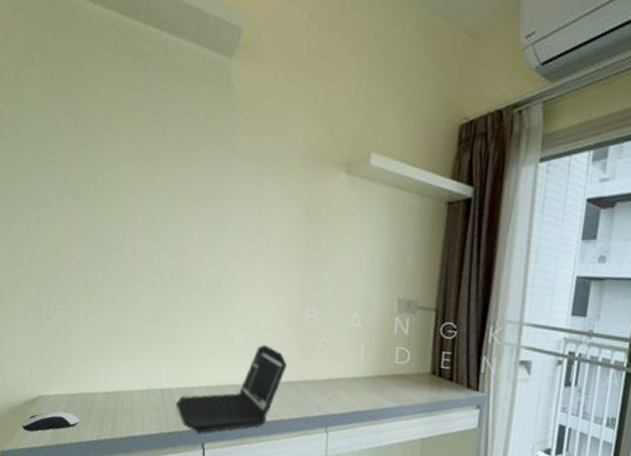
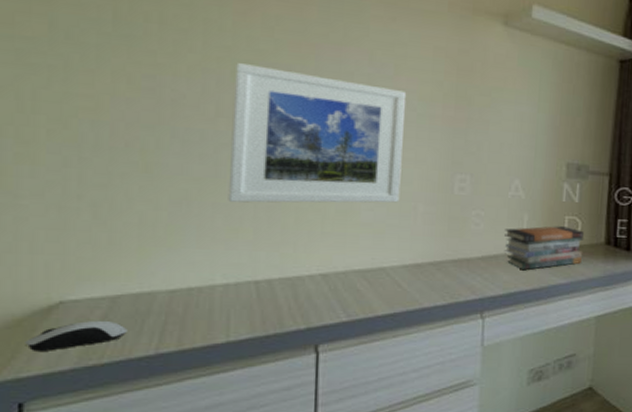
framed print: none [141,214,268,330] -> present [228,63,407,203]
laptop: present [176,345,287,433] -> none [277,220,431,332]
book stack: none [344,355,412,394] -> present [504,226,583,271]

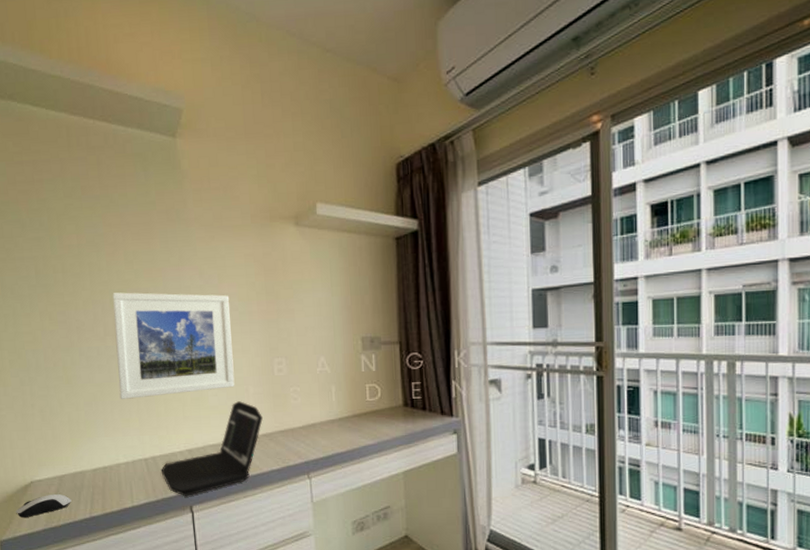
laptop: none [277,220,431,332] -> present [161,401,263,496]
book stack: present [504,226,583,271] -> none [318,393,385,435]

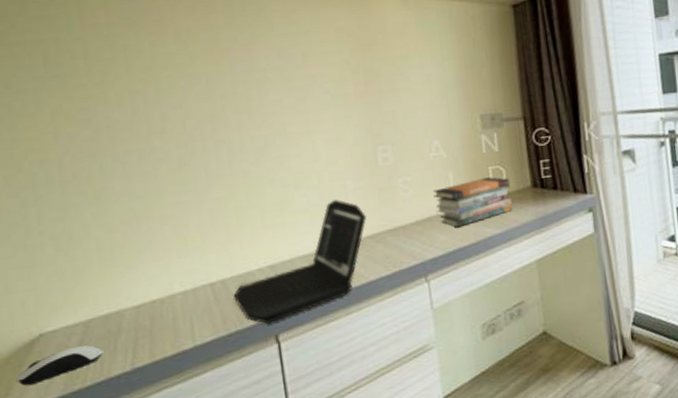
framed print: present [112,292,235,399] -> none [158,76,329,212]
book stack: none [318,393,385,435] -> present [433,177,512,228]

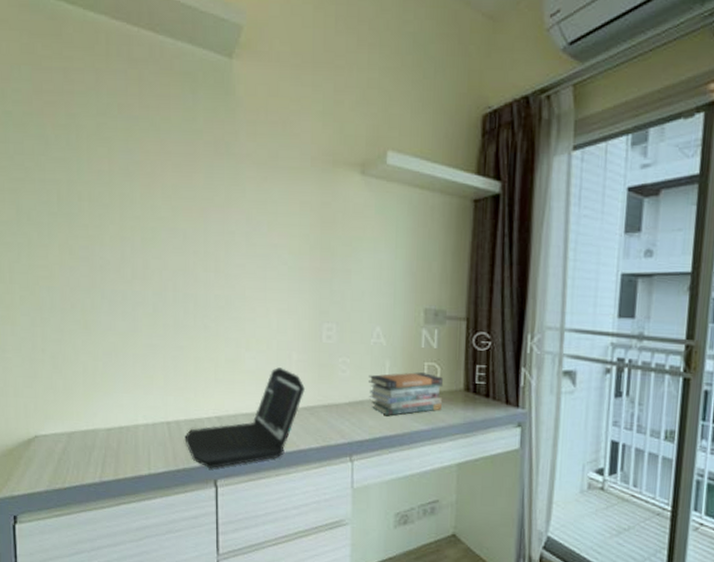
computer mouse: present [15,345,104,386] -> none [15,451,80,476]

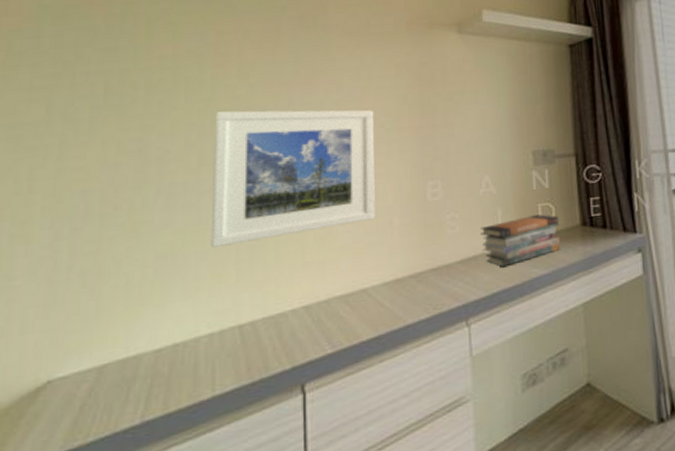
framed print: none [144,230,279,353] -> present [210,110,375,247]
laptop: present [184,367,305,469] -> none [262,236,410,372]

